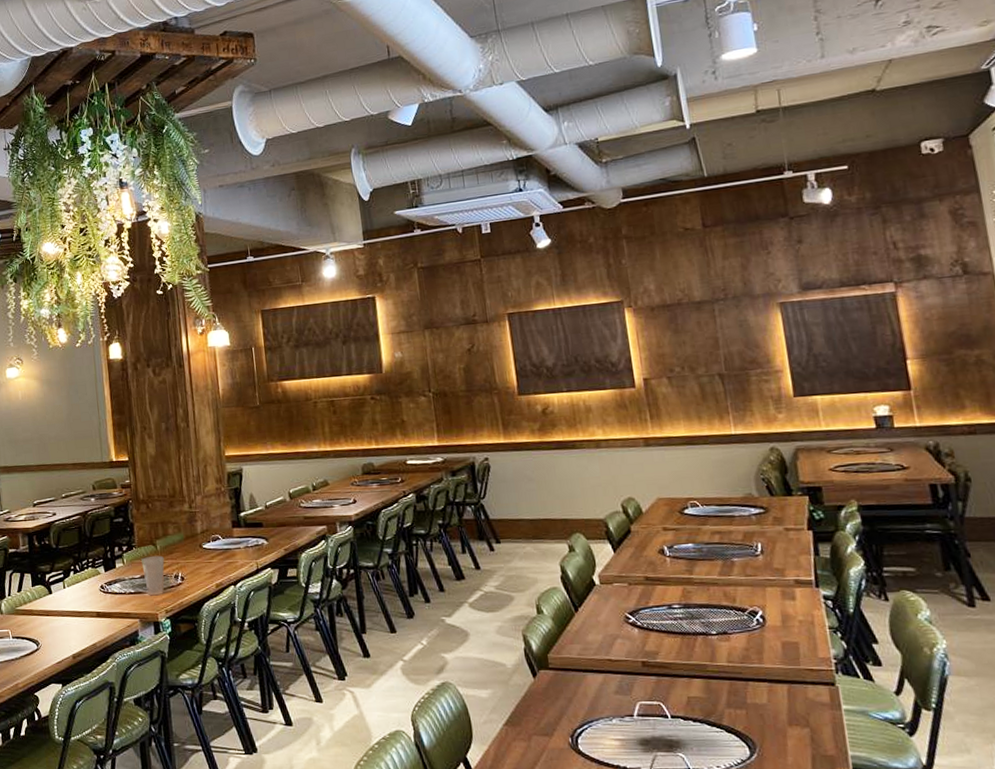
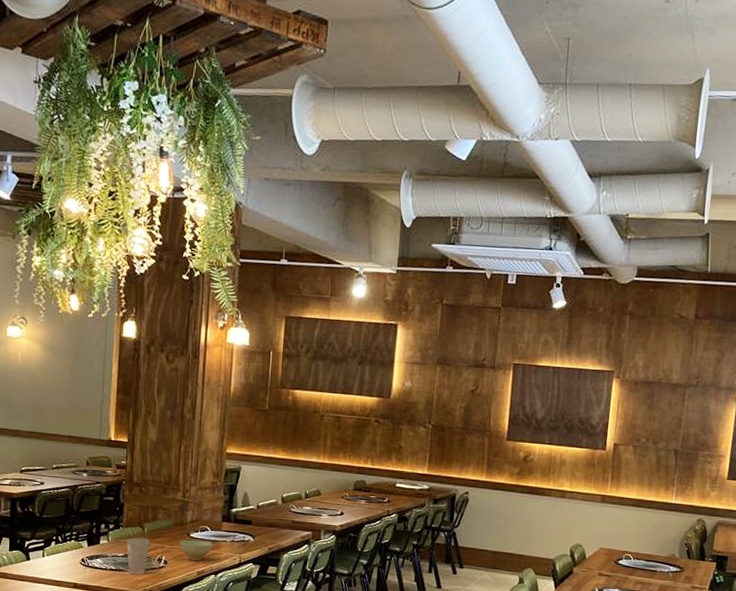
bowl: none [193,550,227,573] -> present [180,540,213,561]

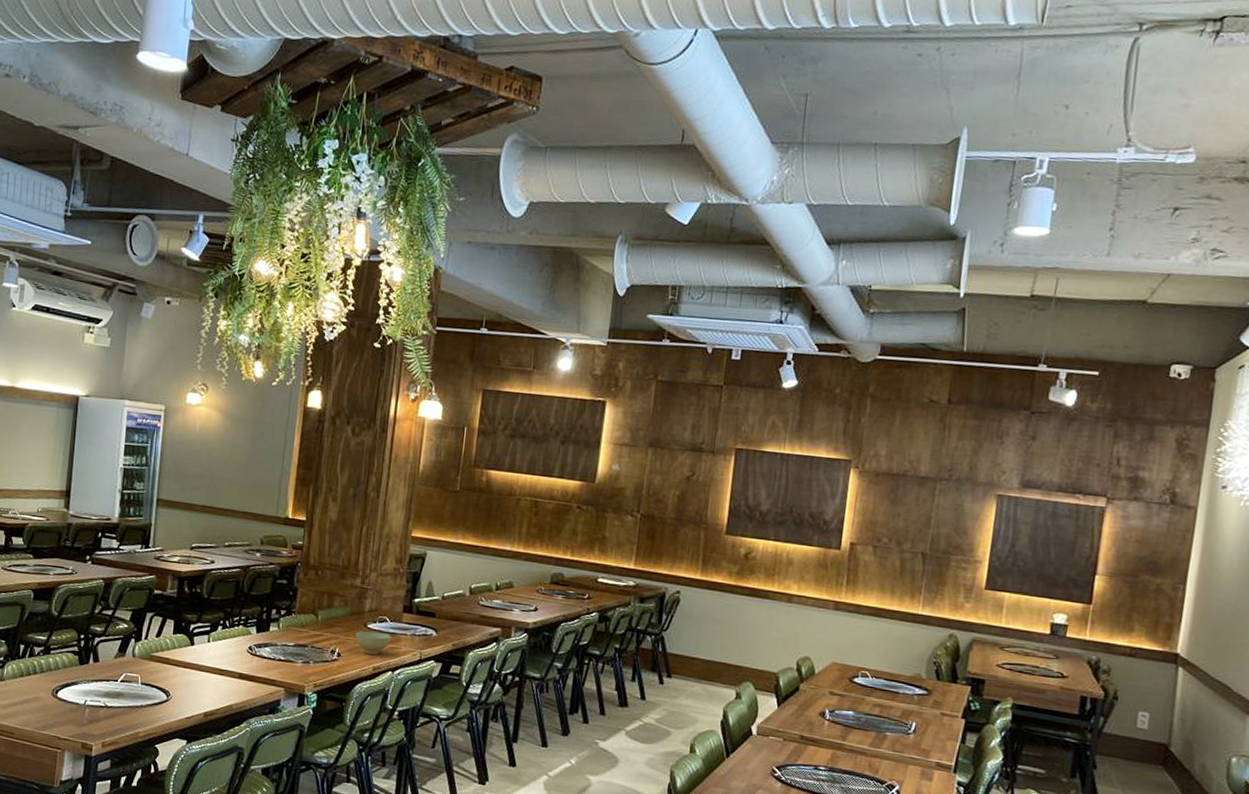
cup: present [127,537,150,575] -> none [298,625,324,668]

